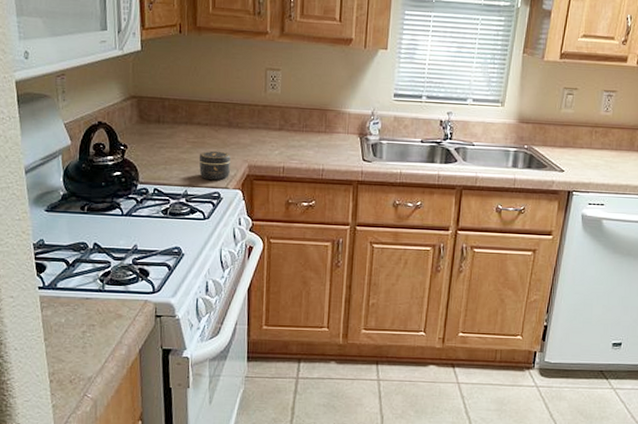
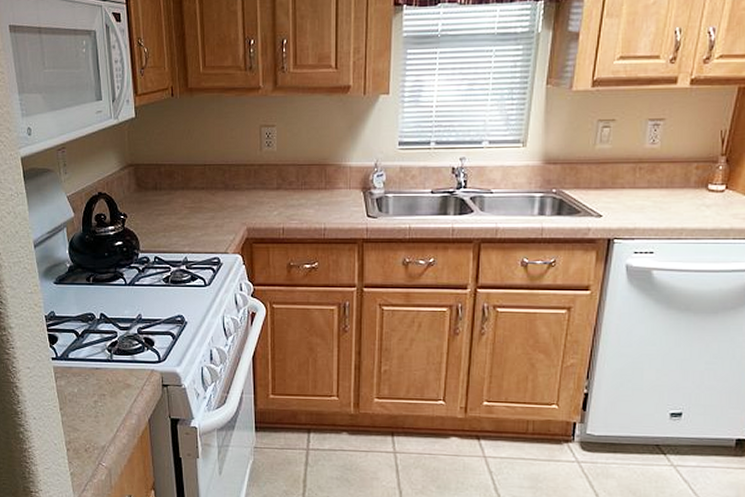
jar: present [198,150,231,181] -> none [197,215,228,246]

